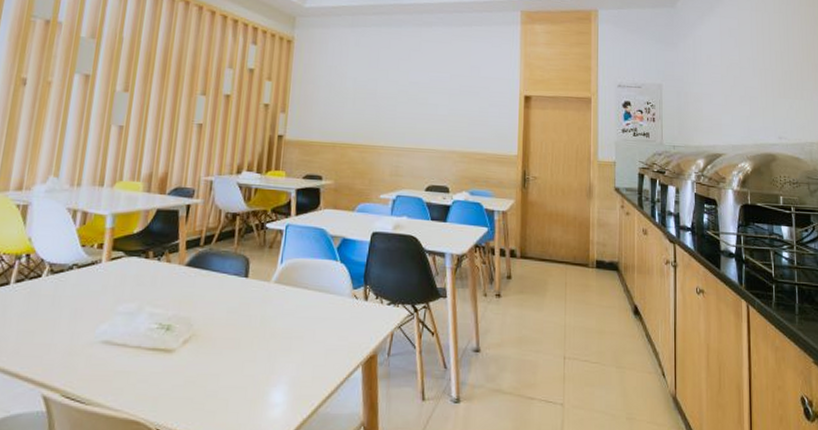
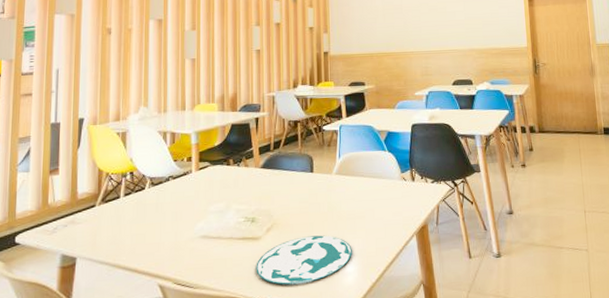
plate: none [164,354,284,412] -> present [256,235,352,285]

